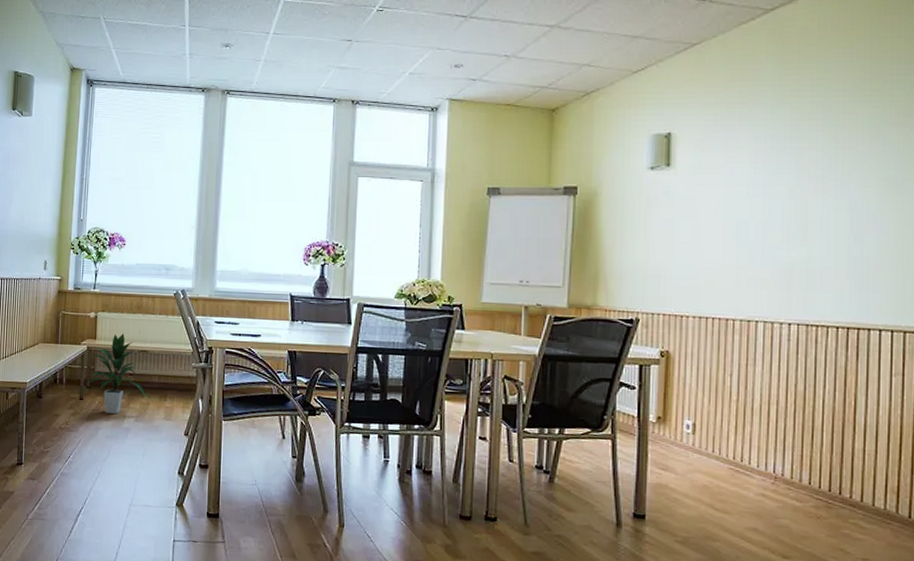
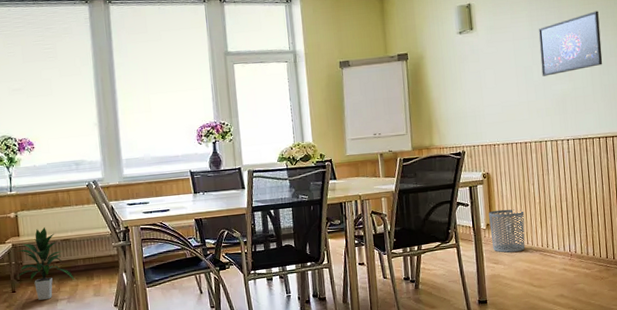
waste bin: none [661,400,714,461] -> present [488,209,526,253]
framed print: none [762,158,857,237] -> present [539,11,603,77]

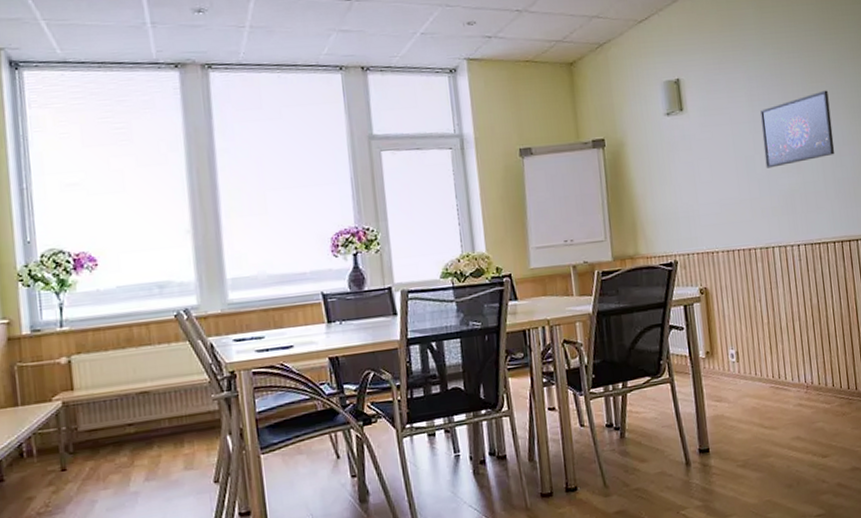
indoor plant: present [15,227,75,300] -> none [67,376,156,480]
waste bin: present [488,209,526,253] -> none [708,332,753,387]

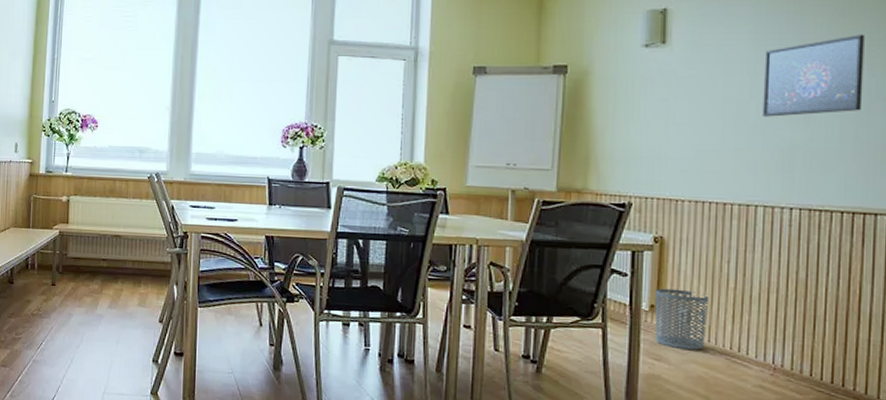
waste bin: none [708,332,753,387] -> present [654,288,710,351]

